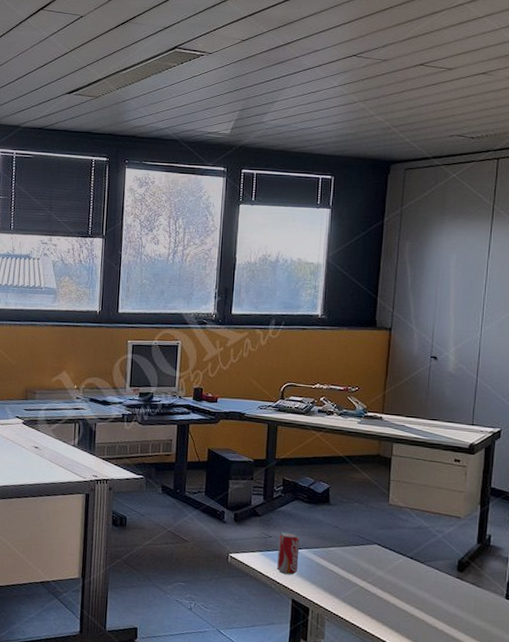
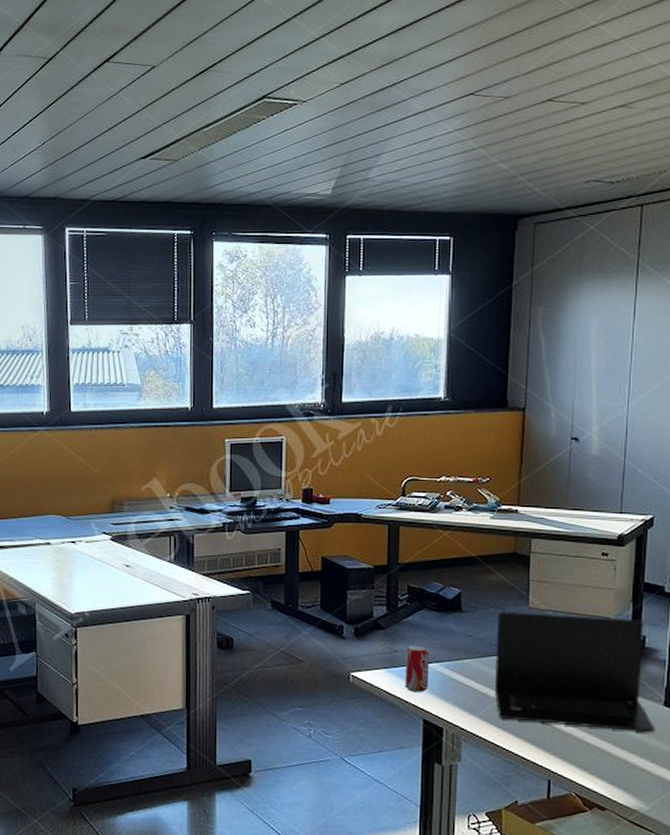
laptop: none [356,507,497,623] -> present [494,611,655,733]

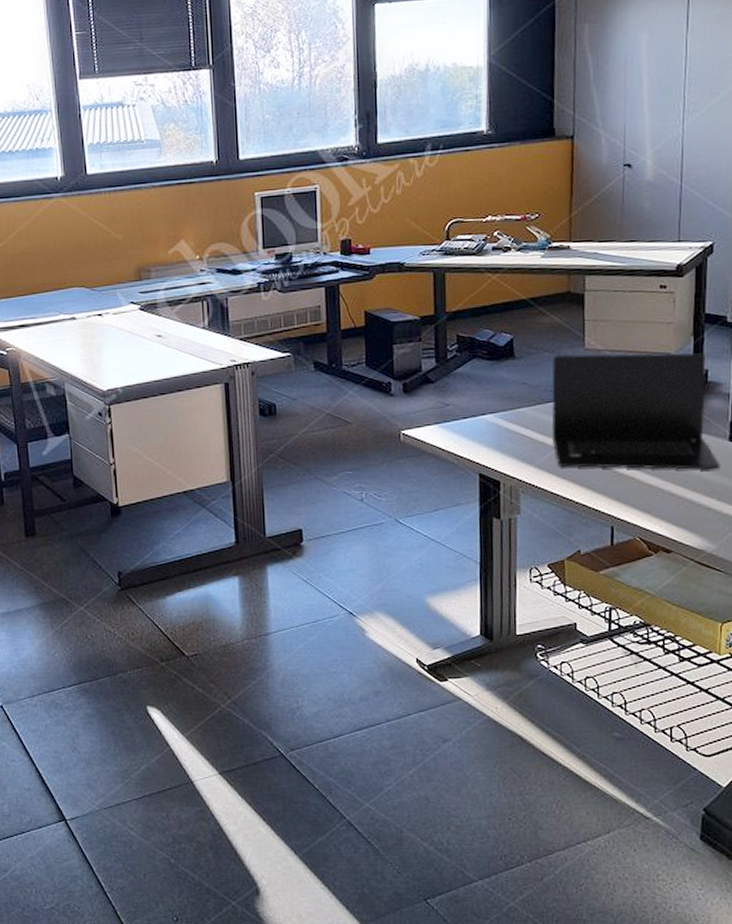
beverage can: present [405,645,430,693] -> none [458,397,483,447]

